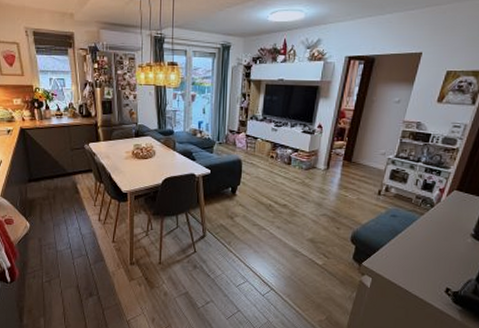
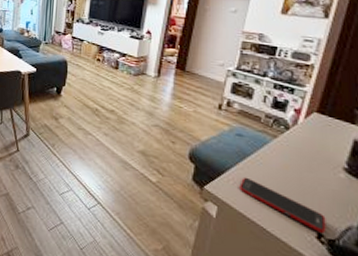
cell phone: none [390,251,454,287] -> present [239,177,327,233]

